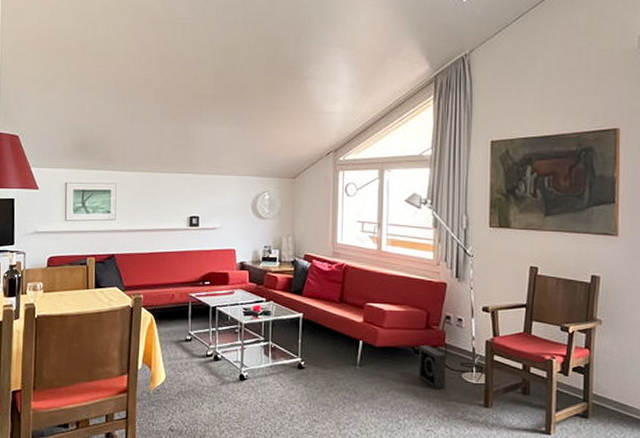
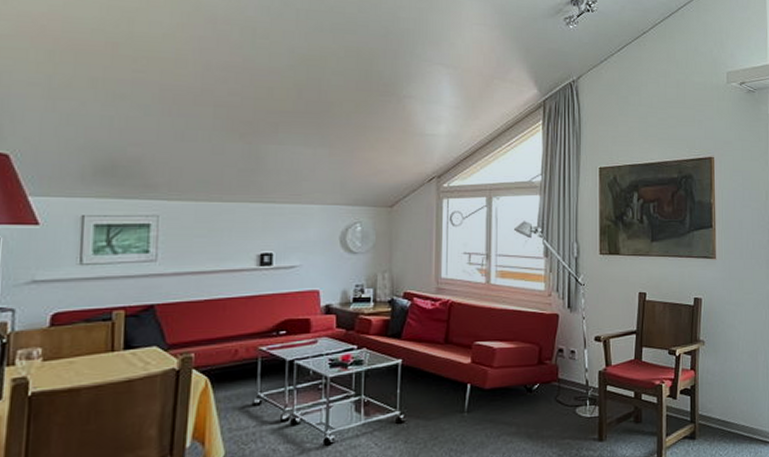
speaker: present [418,344,446,390] -> none [530,381,559,428]

